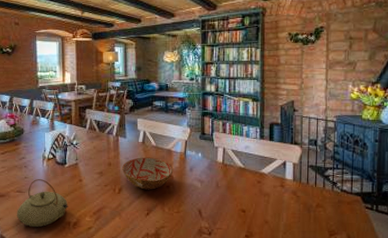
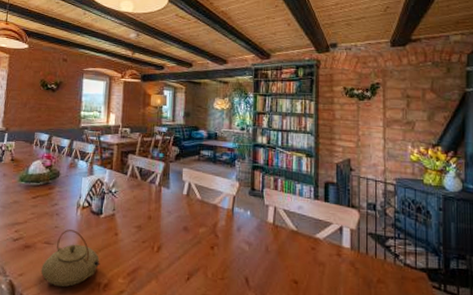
bowl: present [122,157,174,190] -> none [163,211,219,250]

